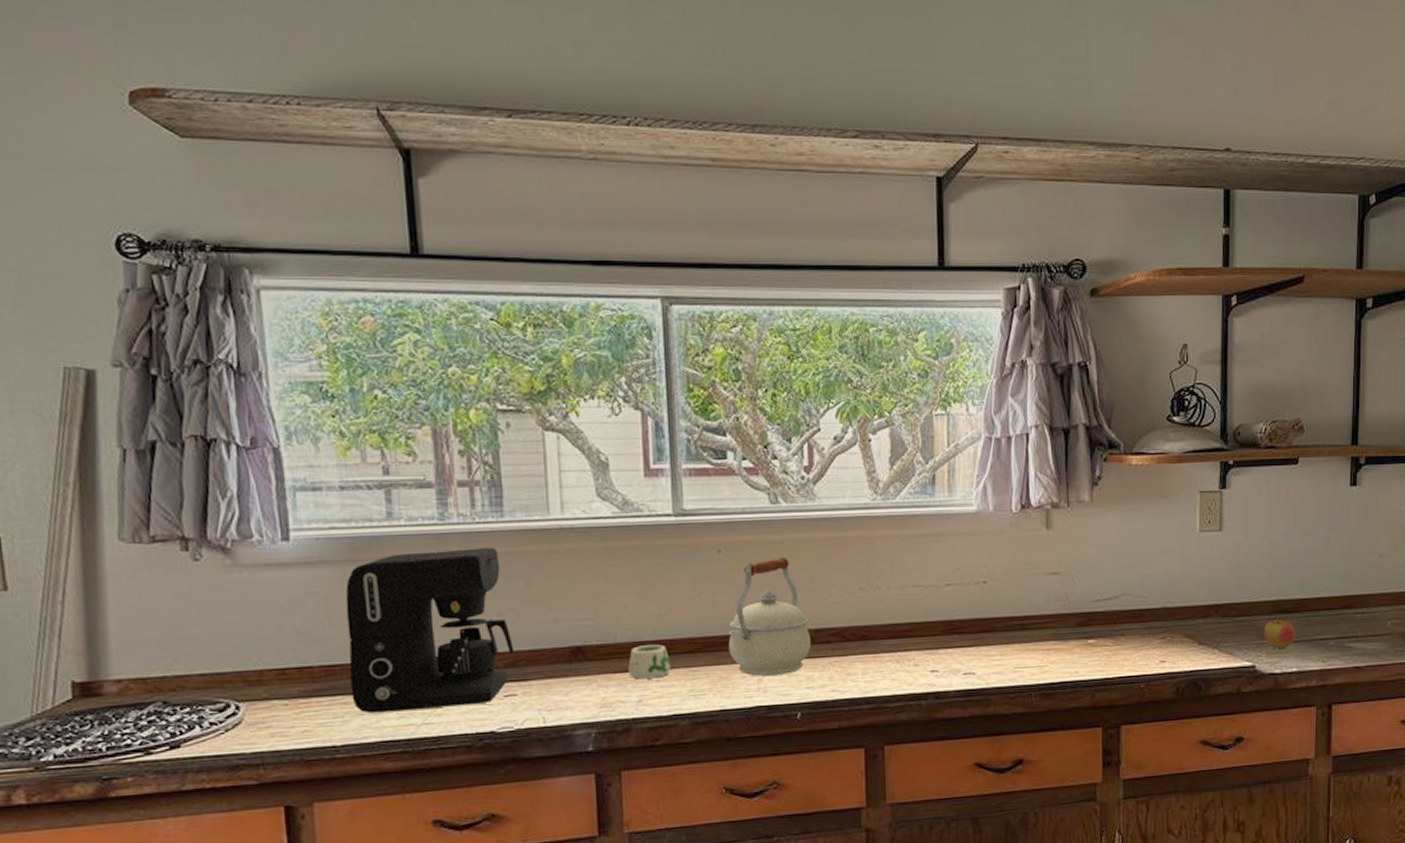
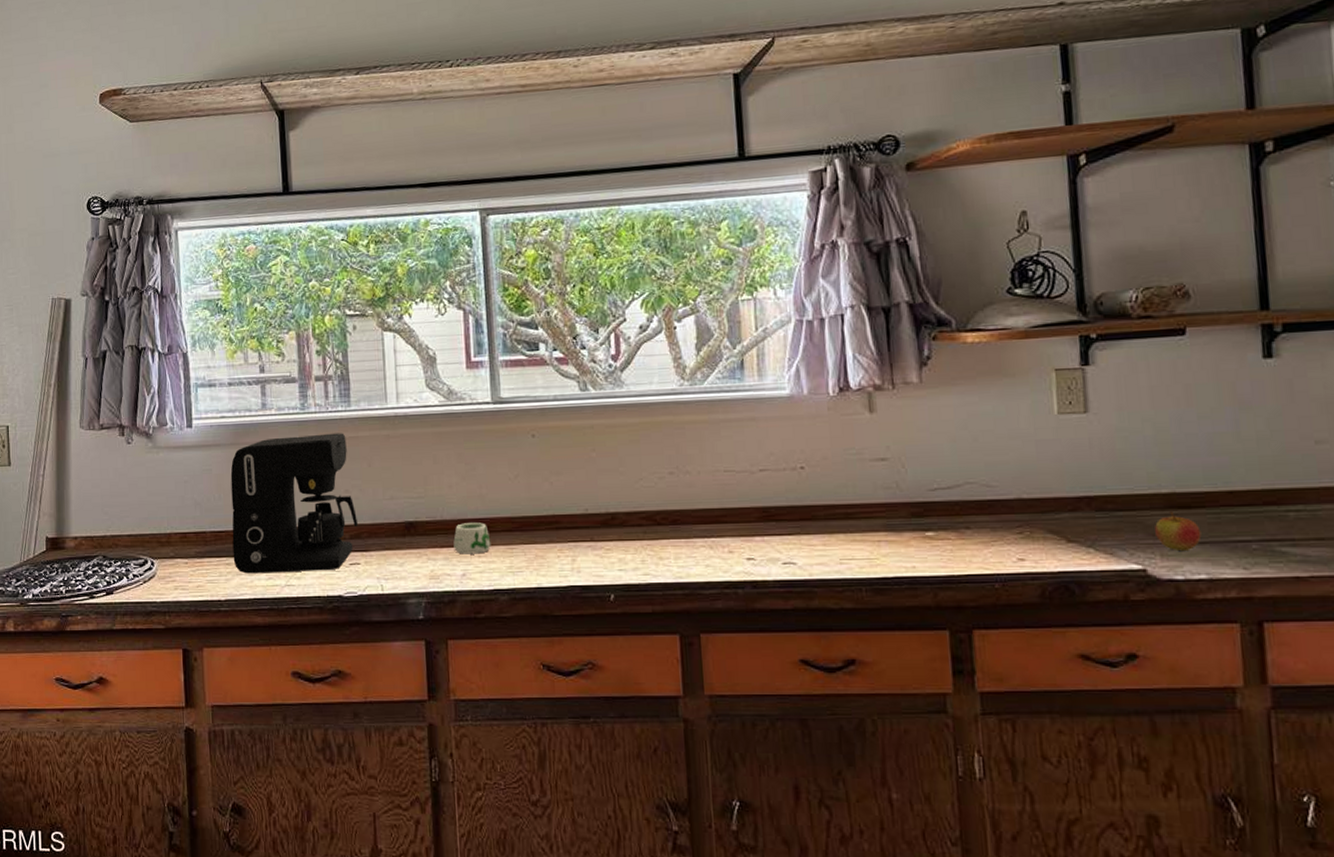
kettle: present [728,557,812,676] -> none [543,441,623,556]

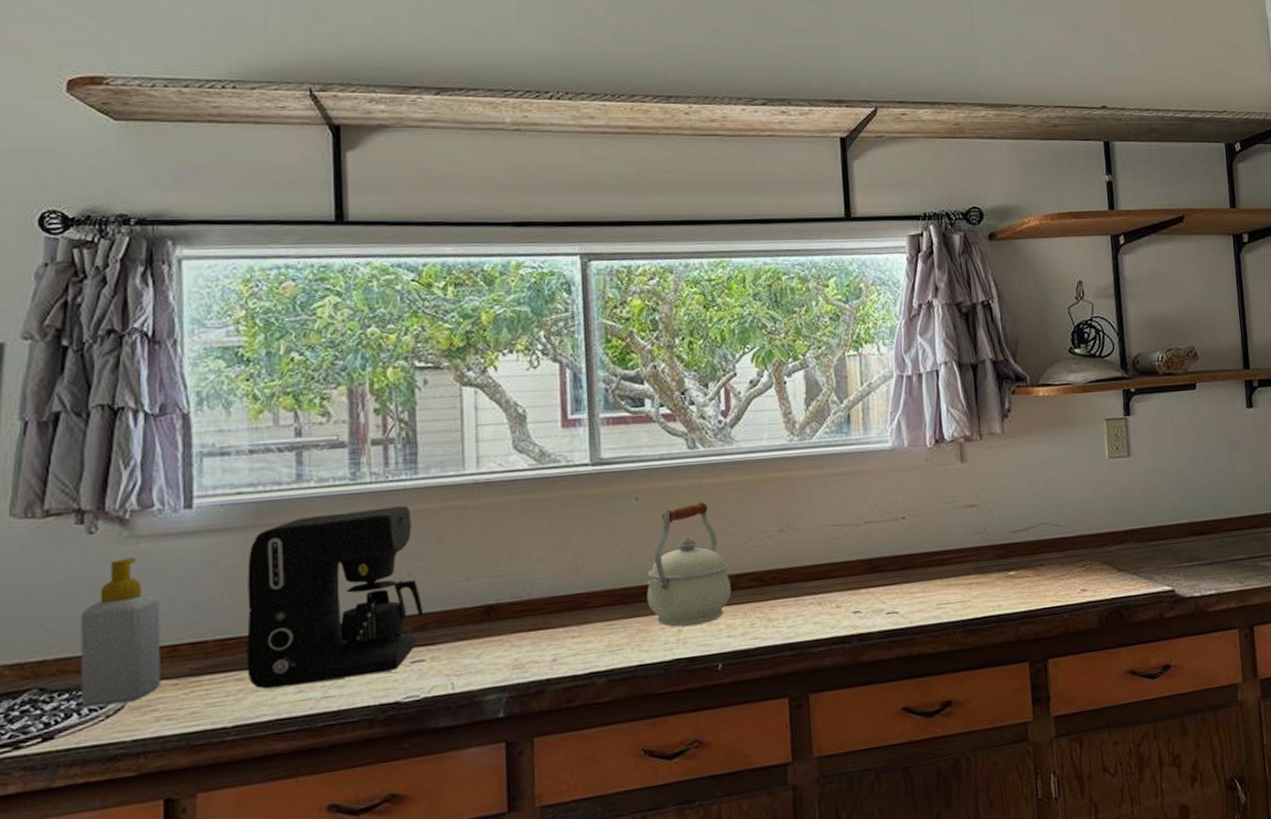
soap bottle: none [125,463,177,574] -> present [81,557,161,708]
mug: present [453,522,491,554] -> none [543,598,587,637]
kettle: none [543,441,623,556] -> present [646,501,732,627]
apple: present [1155,510,1202,552] -> none [1179,537,1211,572]

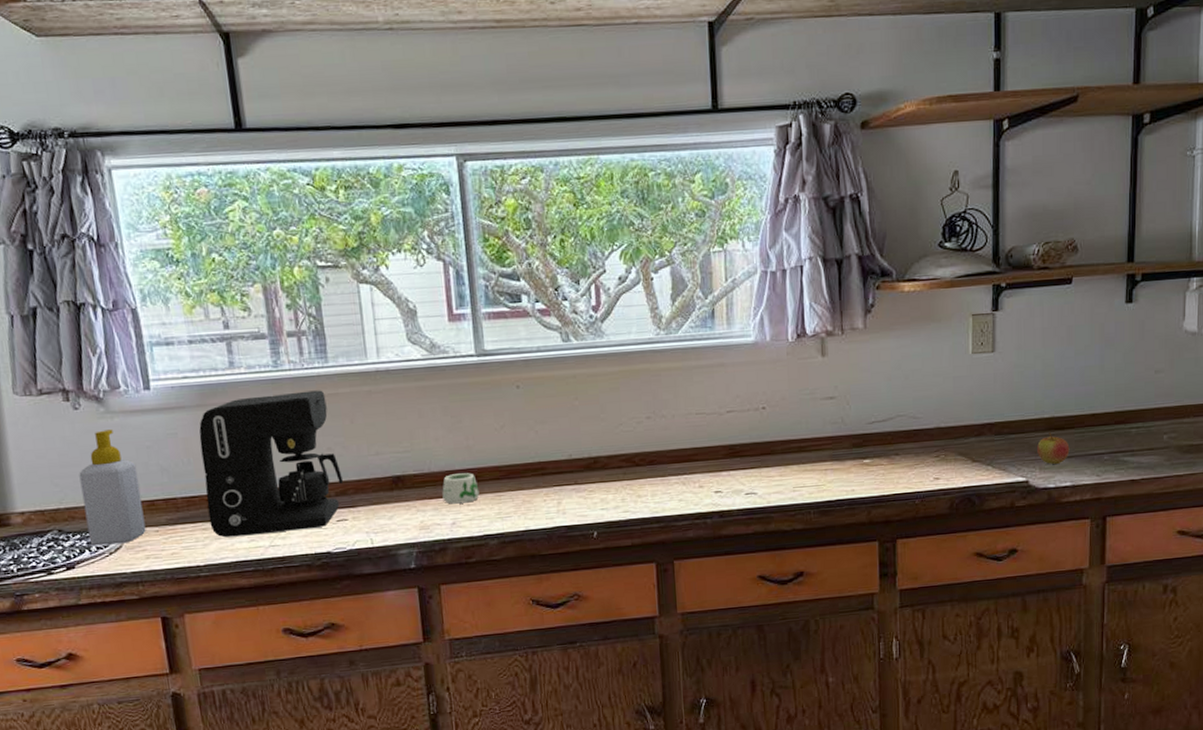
mug: none [543,598,587,637] -> present [442,473,480,504]
kettle: present [646,501,732,627] -> none [529,390,605,500]
apple: none [1179,537,1211,572] -> present [1037,431,1070,465]

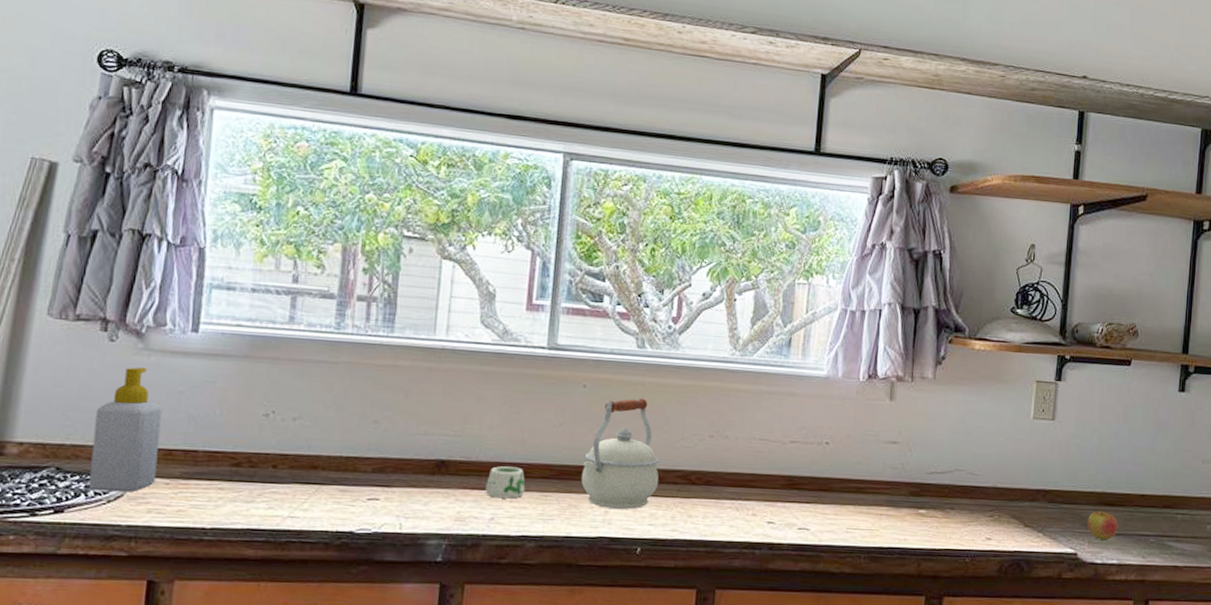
coffee maker: present [199,390,344,538] -> none [228,356,384,504]
kettle: none [529,390,605,500] -> present [581,398,660,509]

